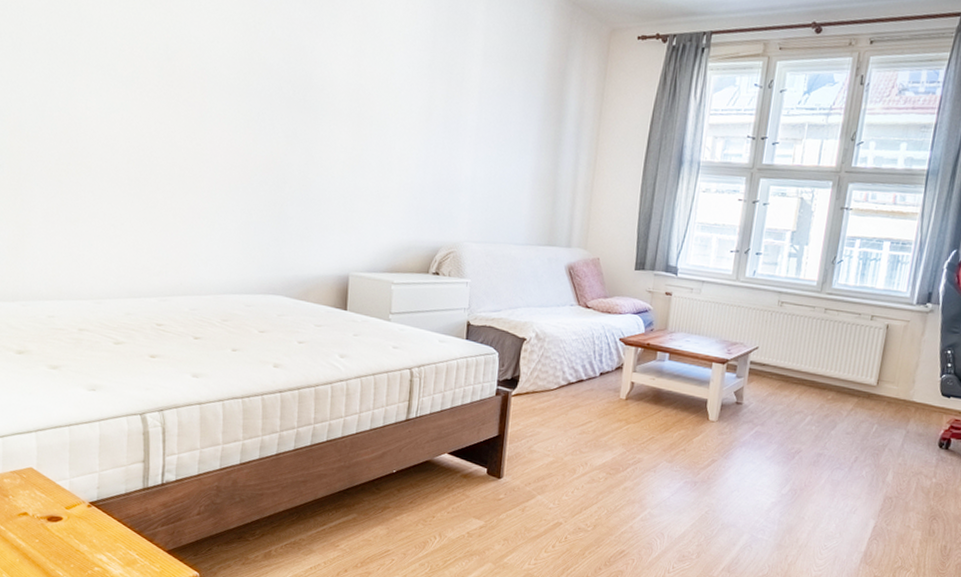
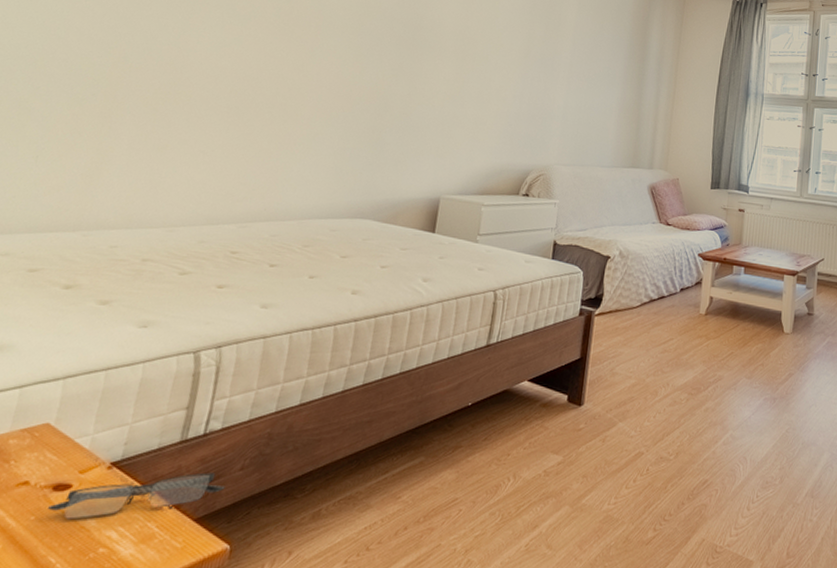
glasses: none [47,515,187,544] -> present [48,472,225,520]

